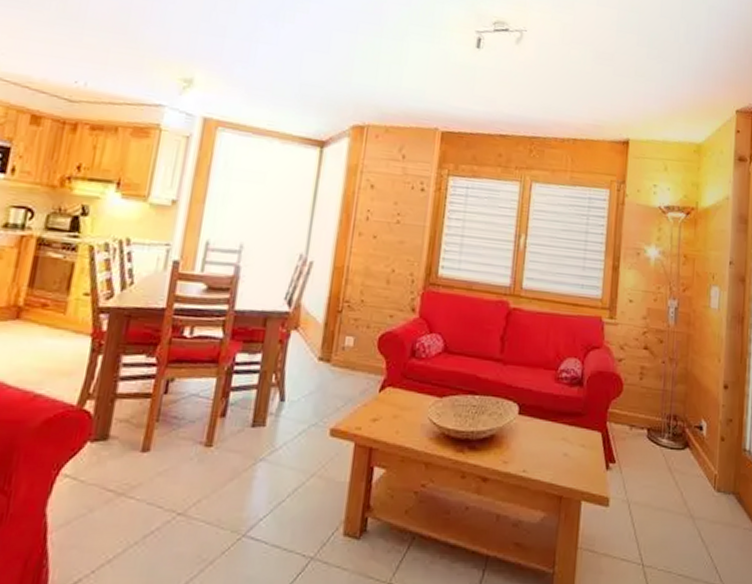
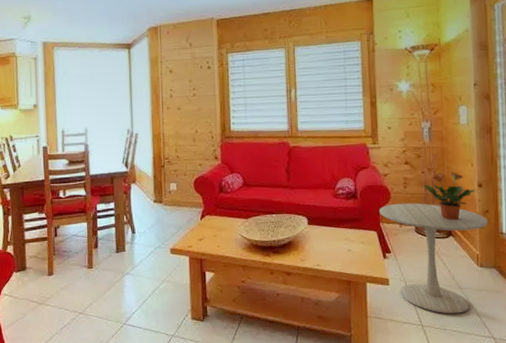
side table: none [607,398,730,552] -> present [378,203,488,314]
potted plant: none [662,365,720,427] -> present [423,171,475,220]

